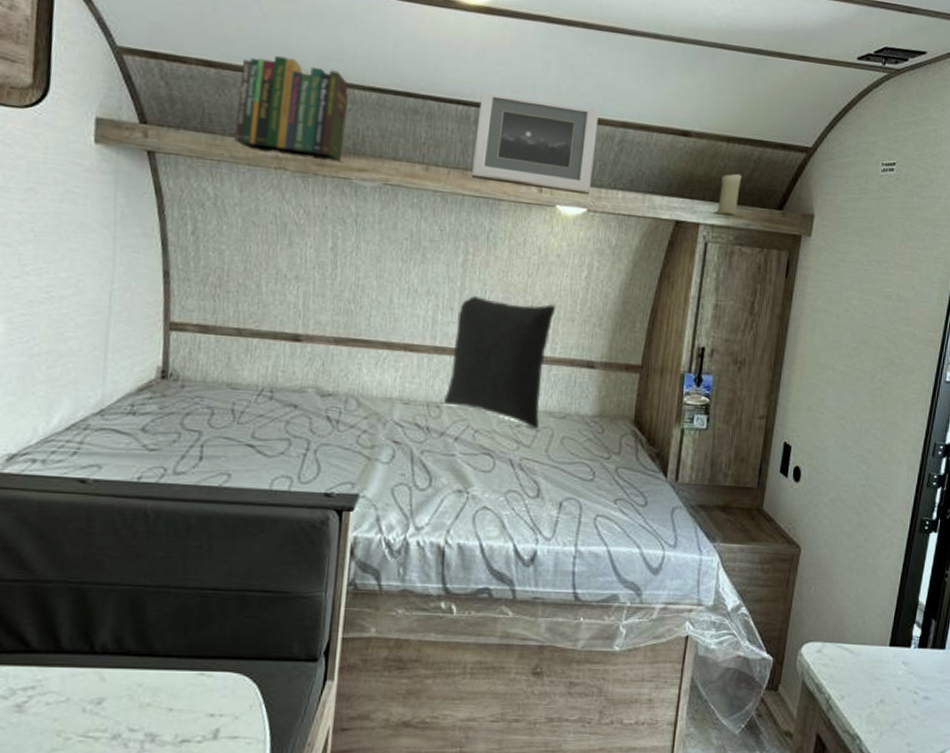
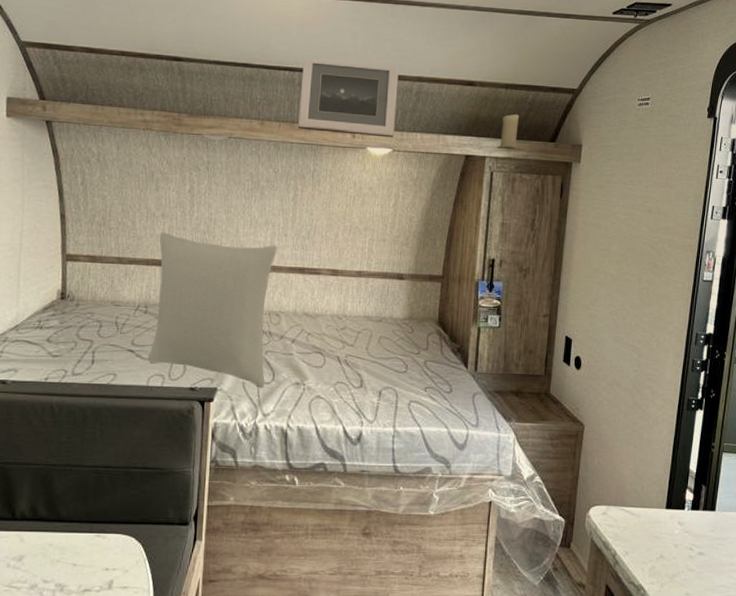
books: present [234,56,350,163] -> none [112,41,200,122]
pillow: none [271,298,441,494] -> present [147,232,278,387]
pillow: present [443,295,557,429] -> none [281,223,370,331]

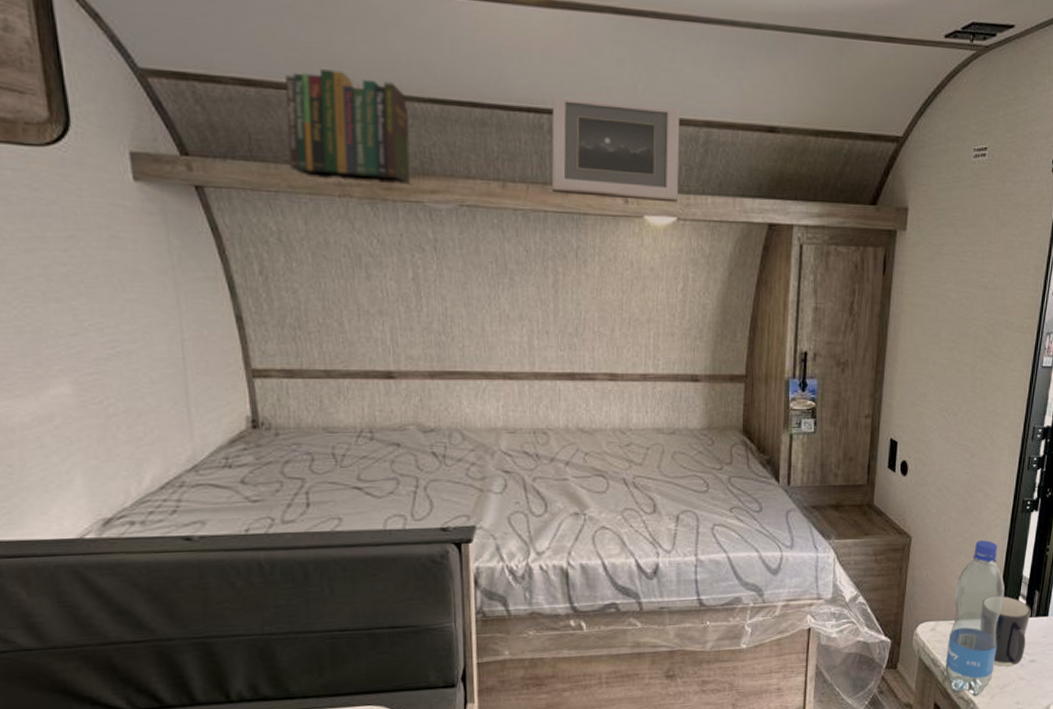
books: none [112,41,200,122] -> present [285,69,411,185]
pillow: present [147,232,278,387] -> none [378,334,538,521]
candle: present [497,112,520,149] -> none [806,167,834,215]
bottle: none [616,433,672,584] -> present [945,540,1005,697]
mug: none [663,487,698,556] -> present [993,596,1031,667]

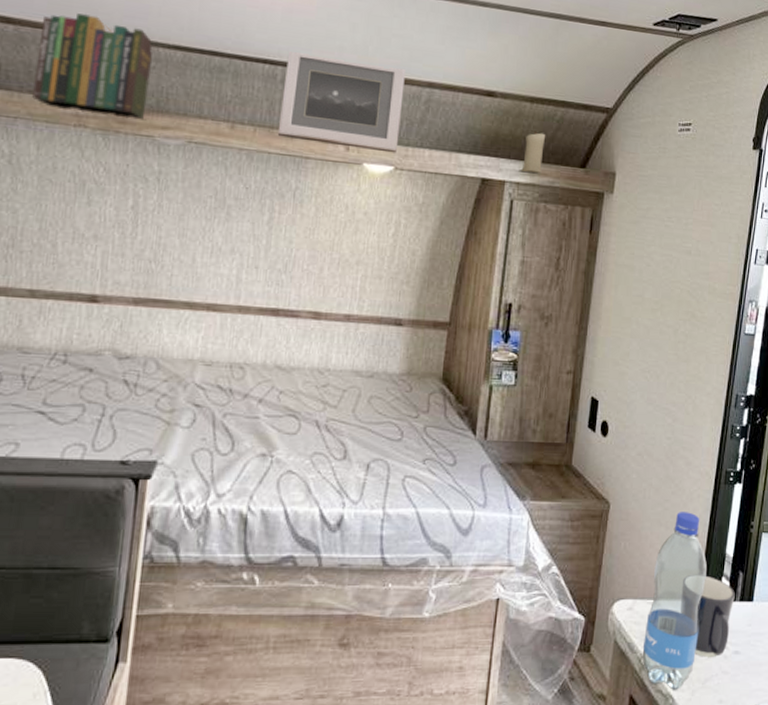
candle: none [806,167,834,215] -> present [519,131,546,174]

